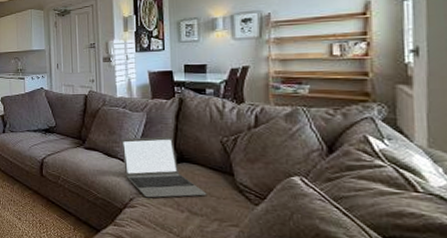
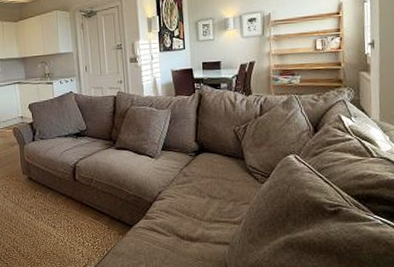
laptop: present [121,136,207,198] -> none [149,130,224,189]

